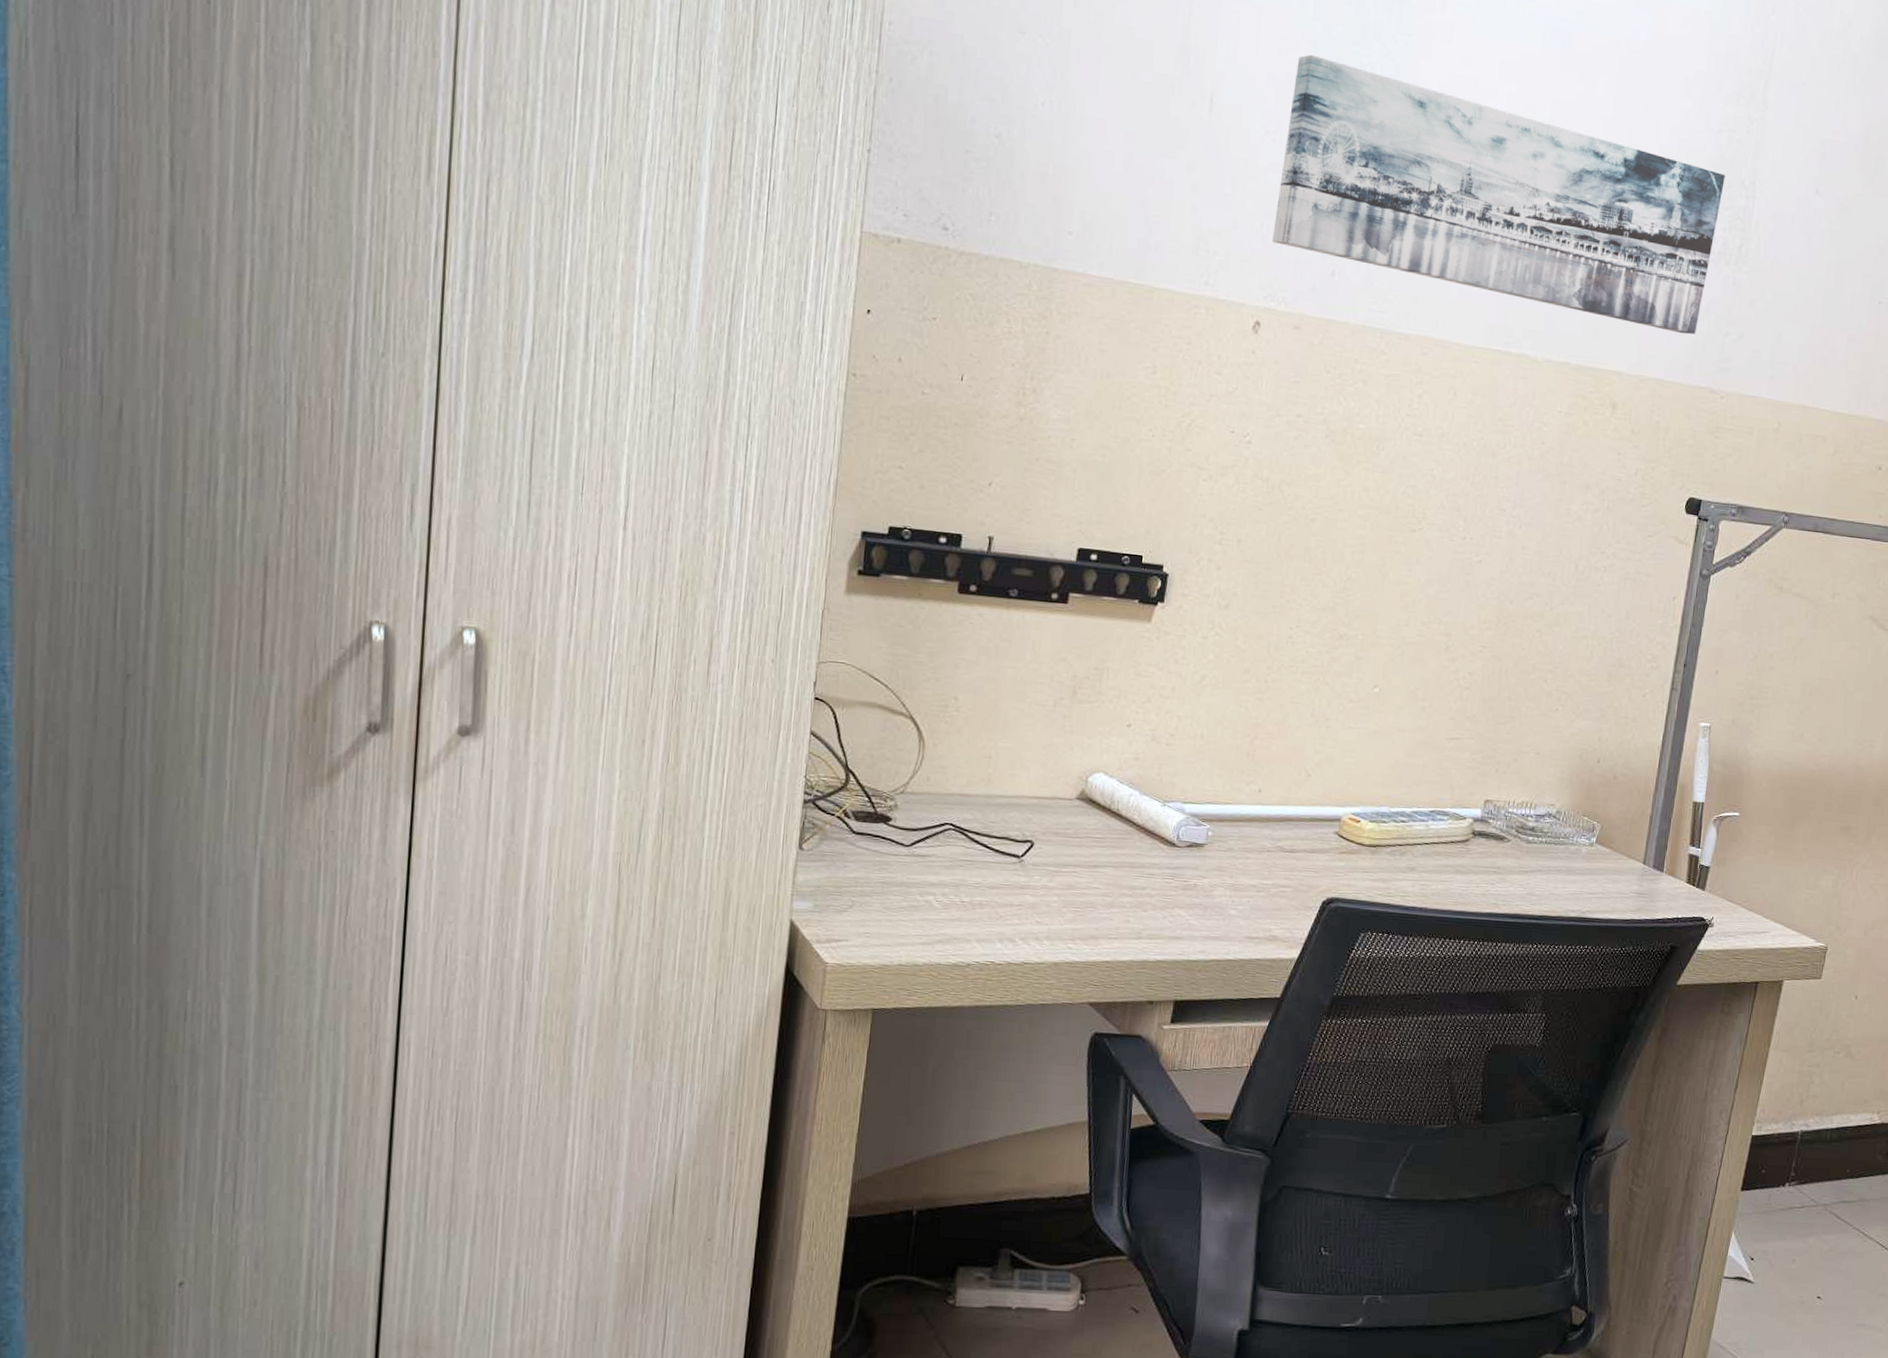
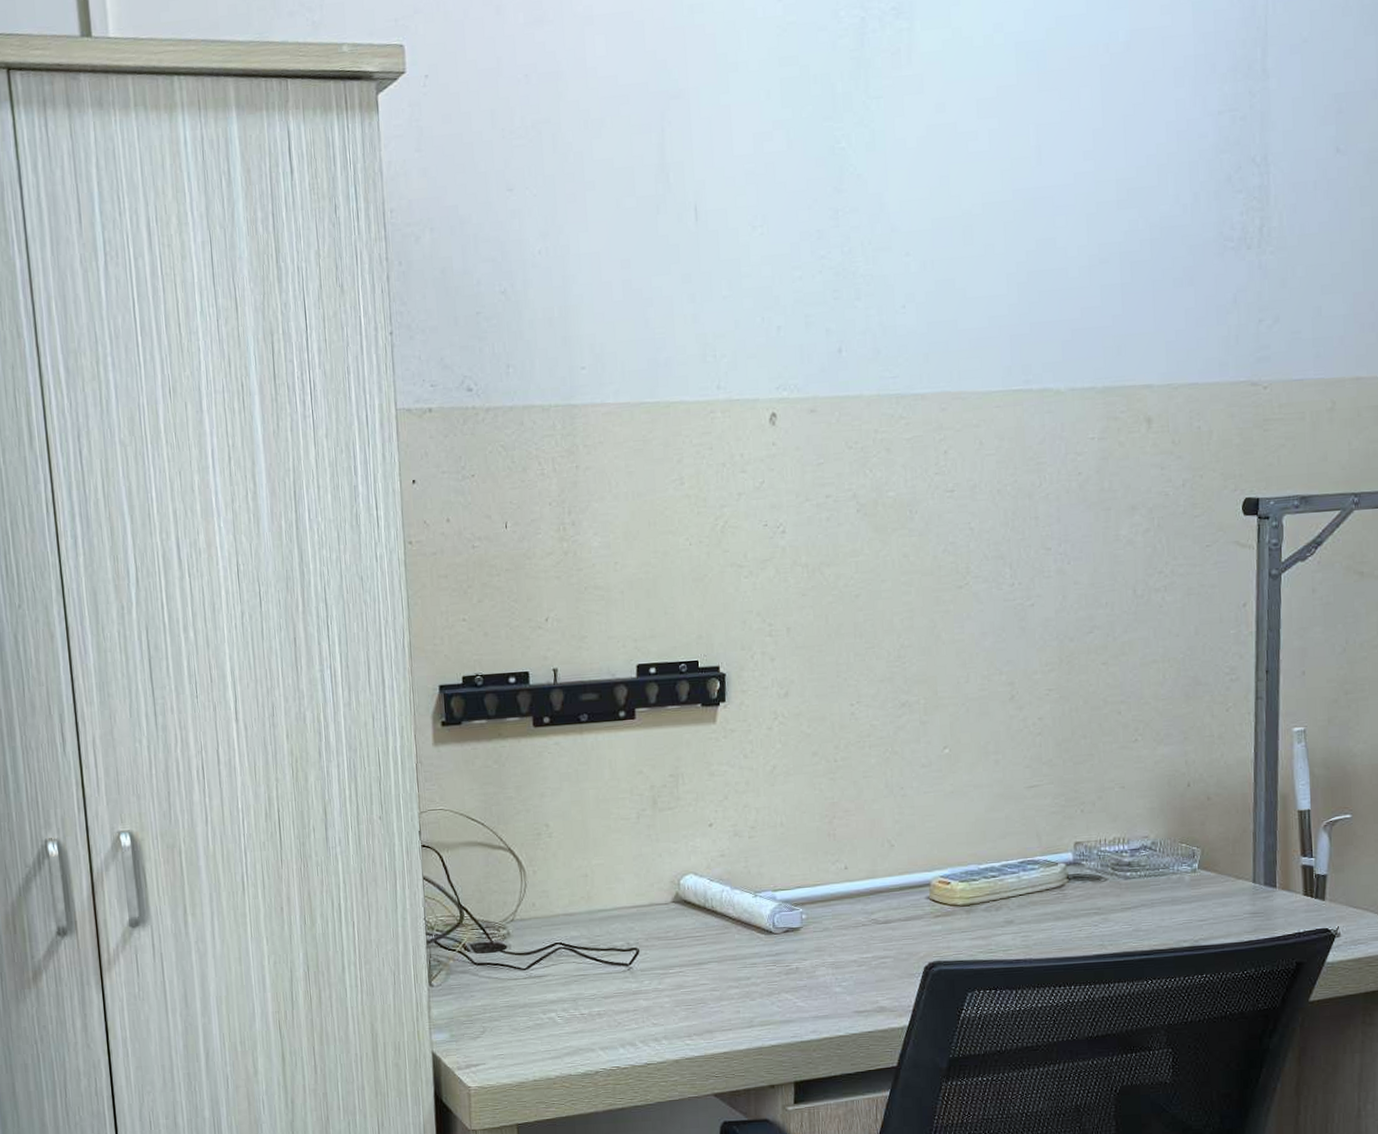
wall art: present [1272,54,1725,335] -> none [773,141,1234,334]

